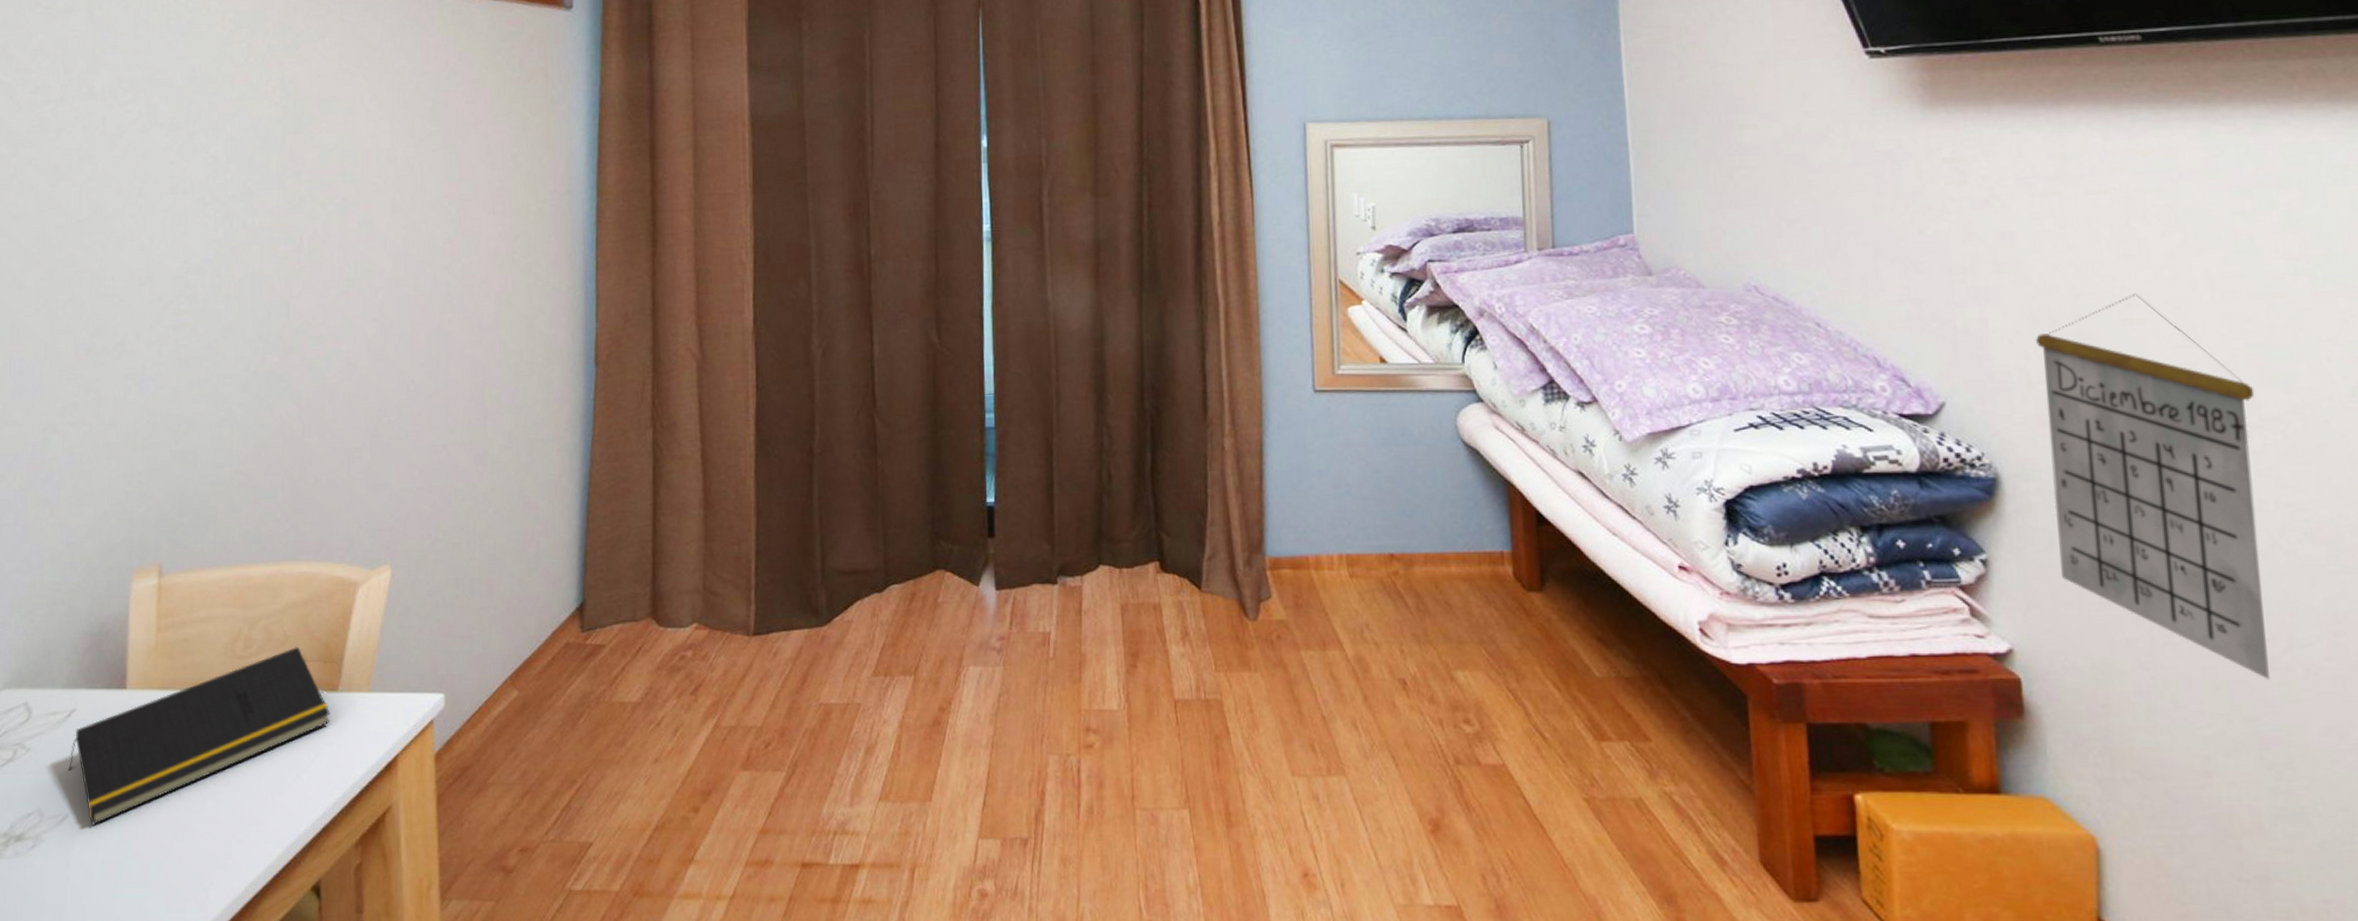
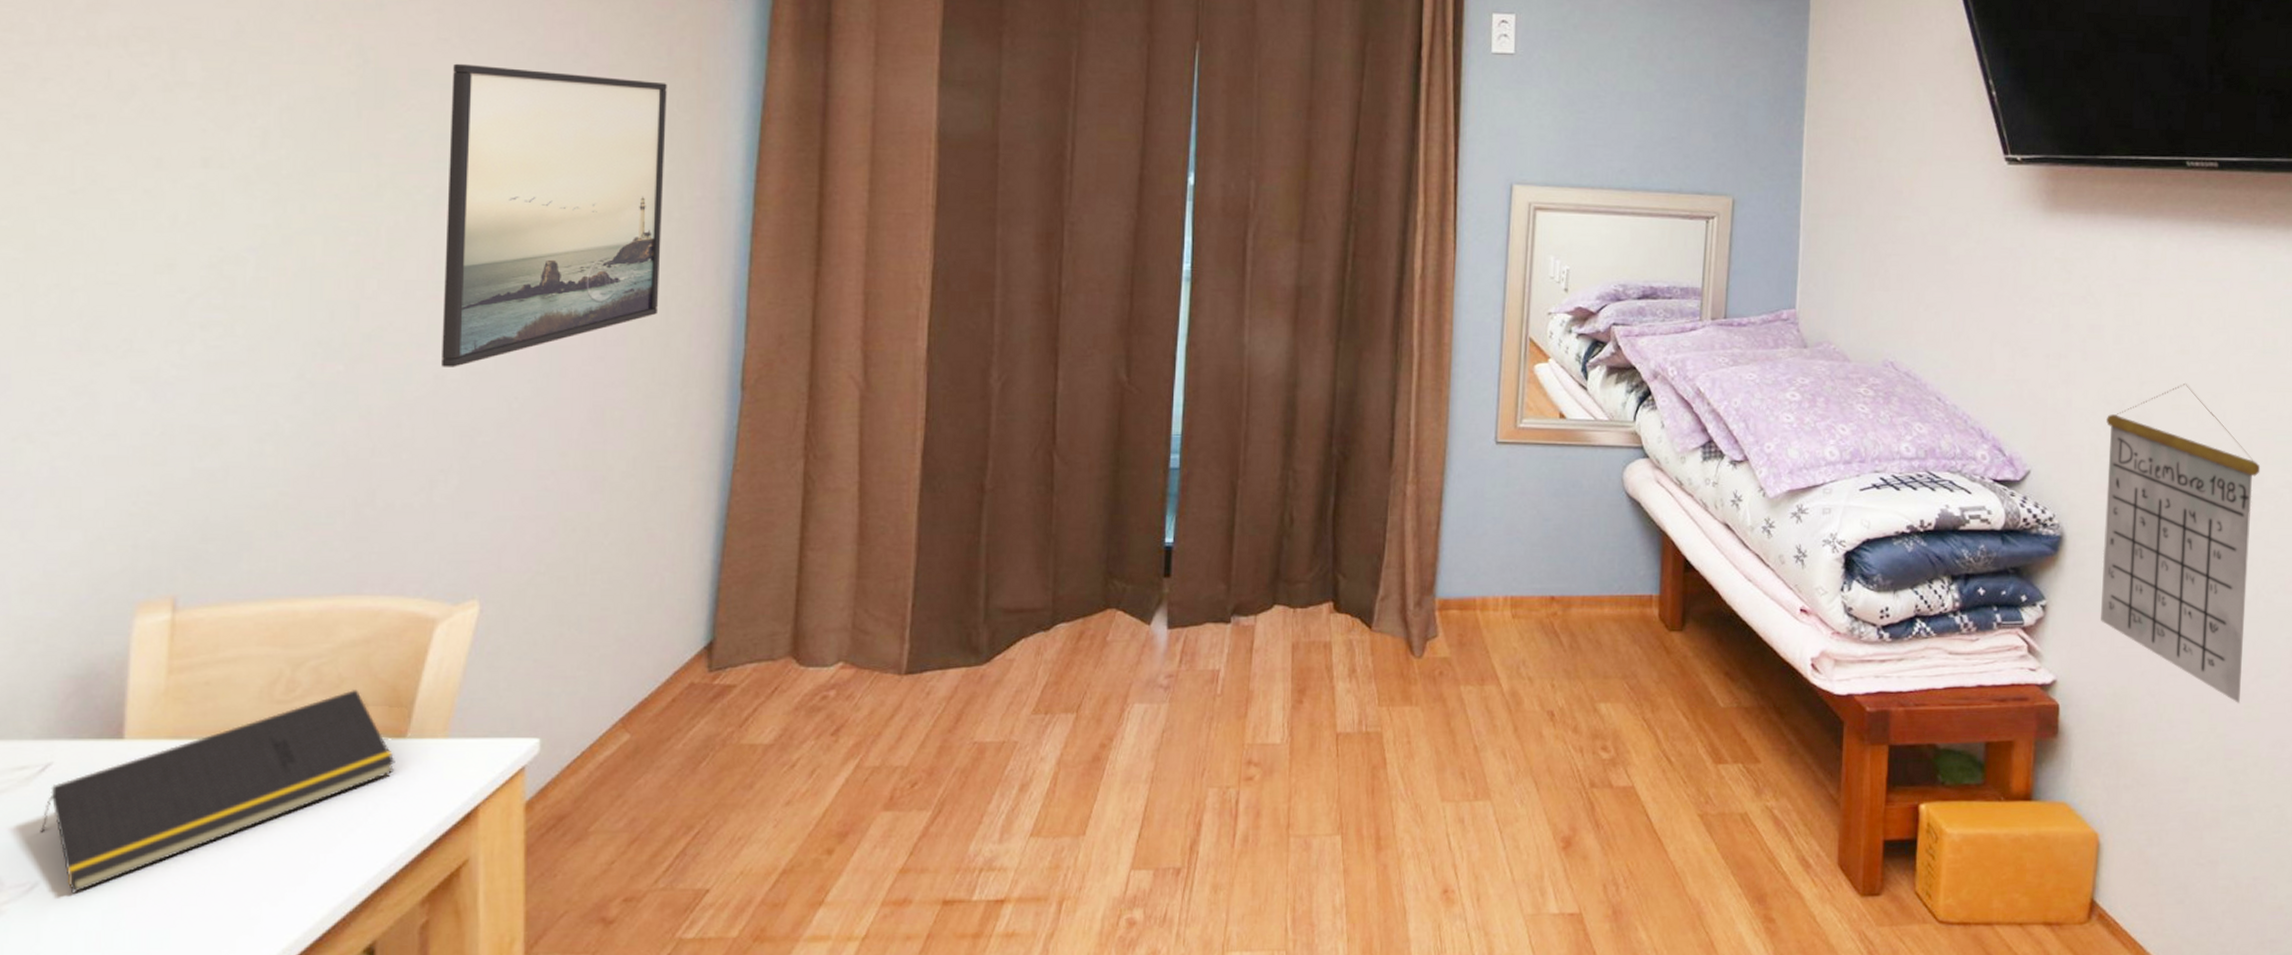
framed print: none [352,88,523,355] -> present [440,63,667,367]

